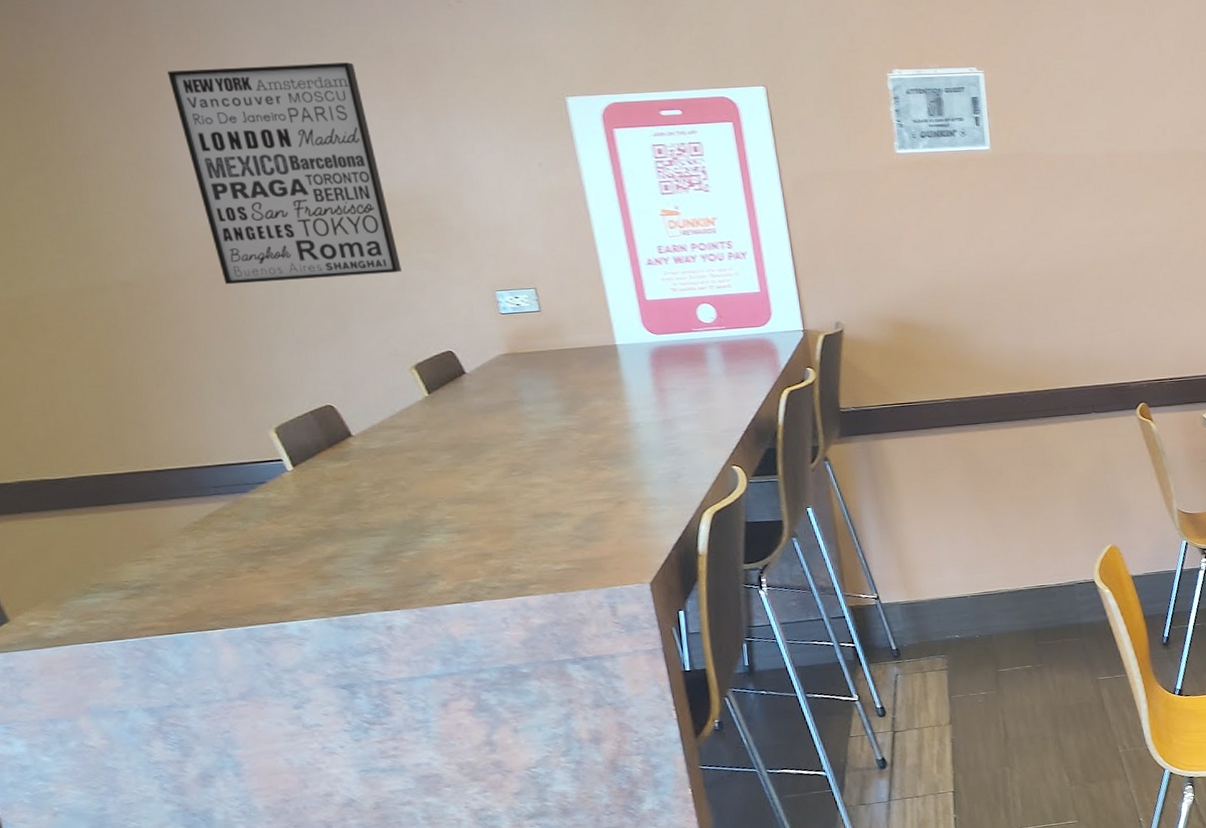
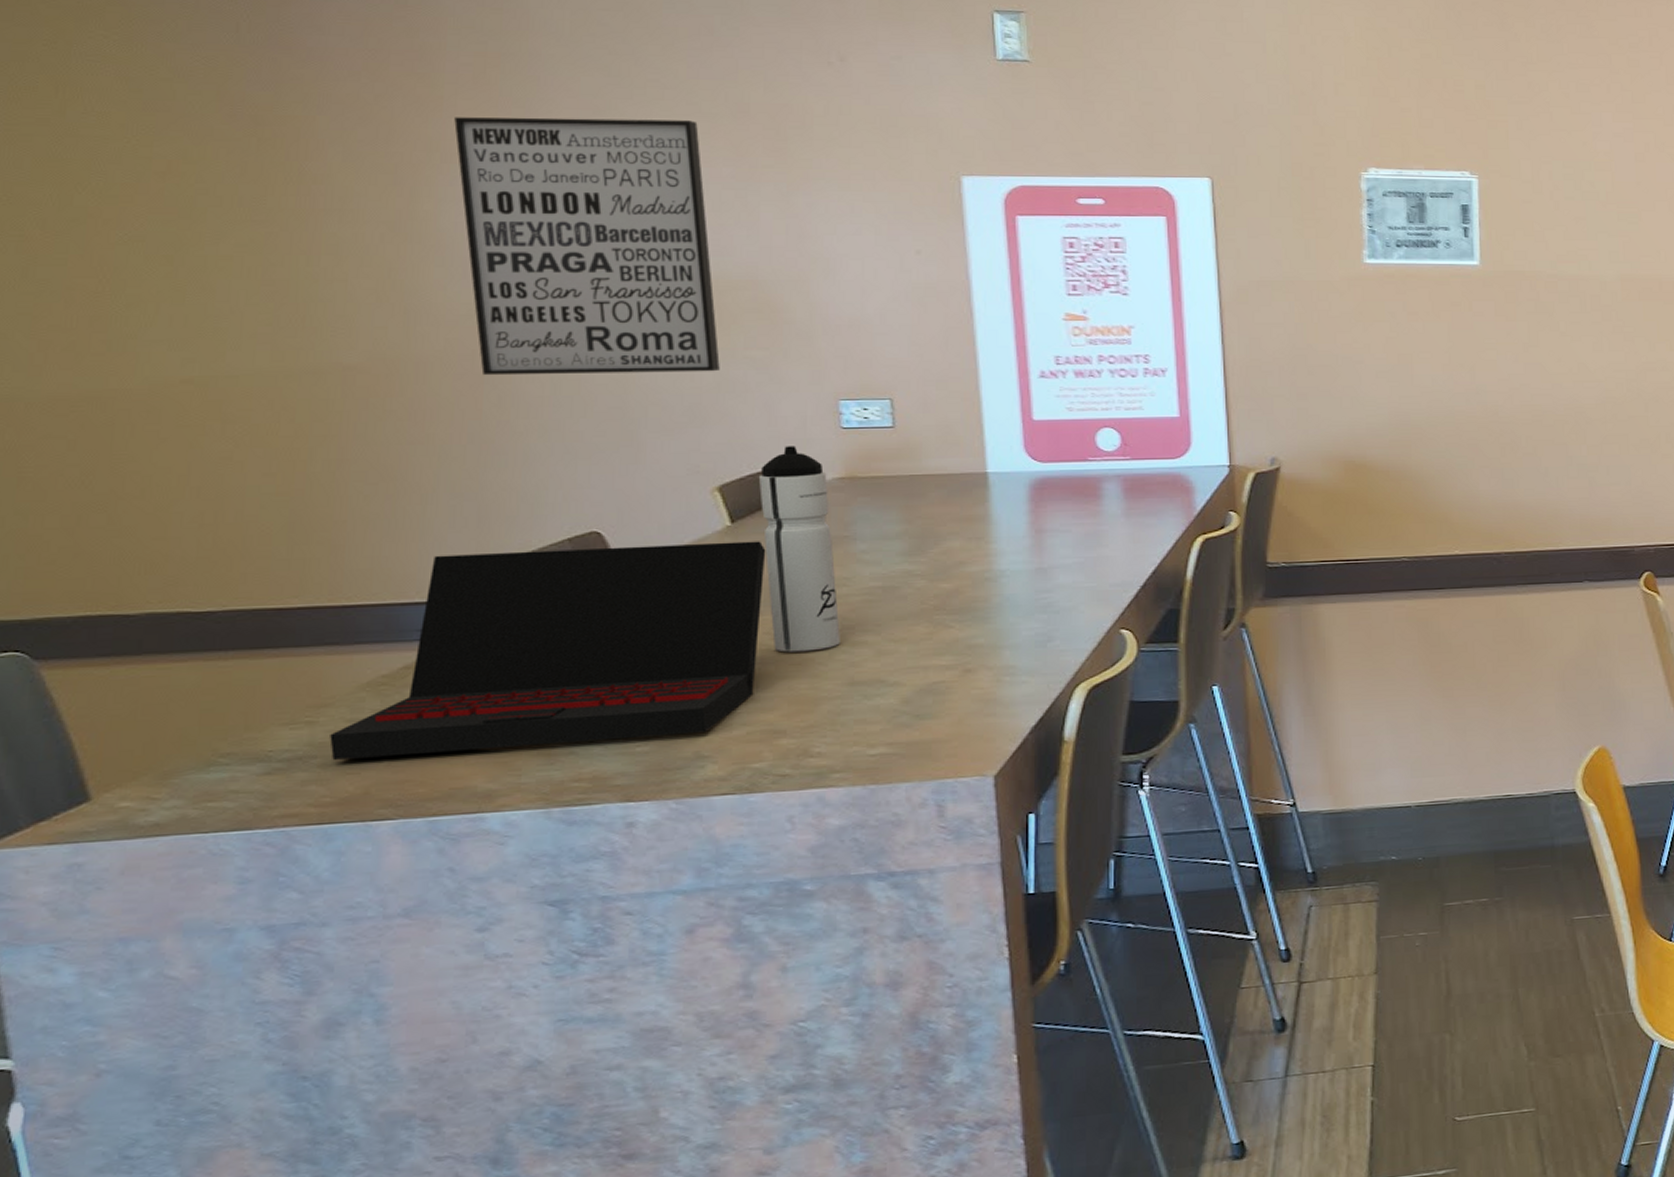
laptop: none [165,407,465,586] -> present [329,541,766,760]
water bottle: none [443,330,523,494] -> present [758,446,840,653]

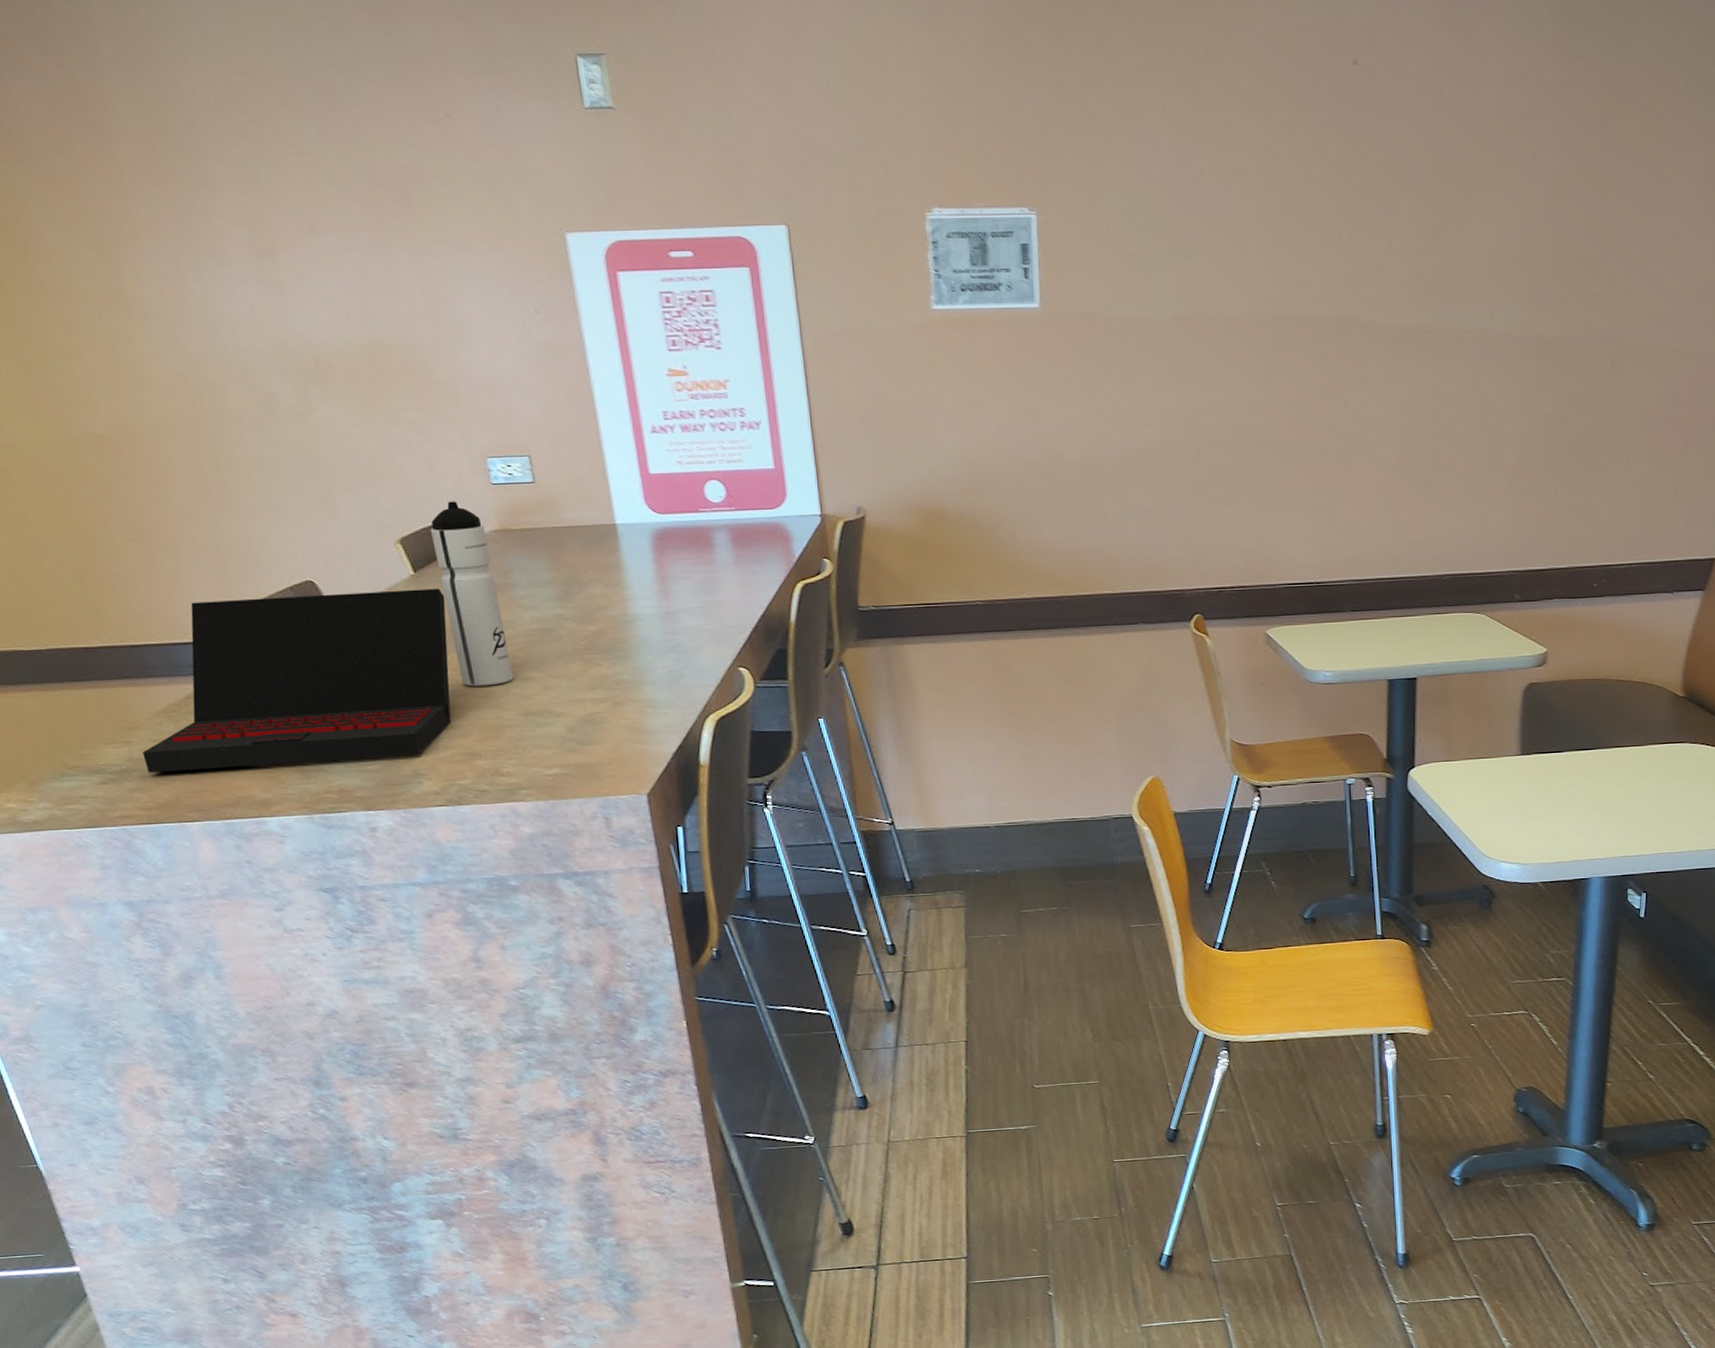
wall art: present [454,117,720,376] -> none [136,186,386,441]

